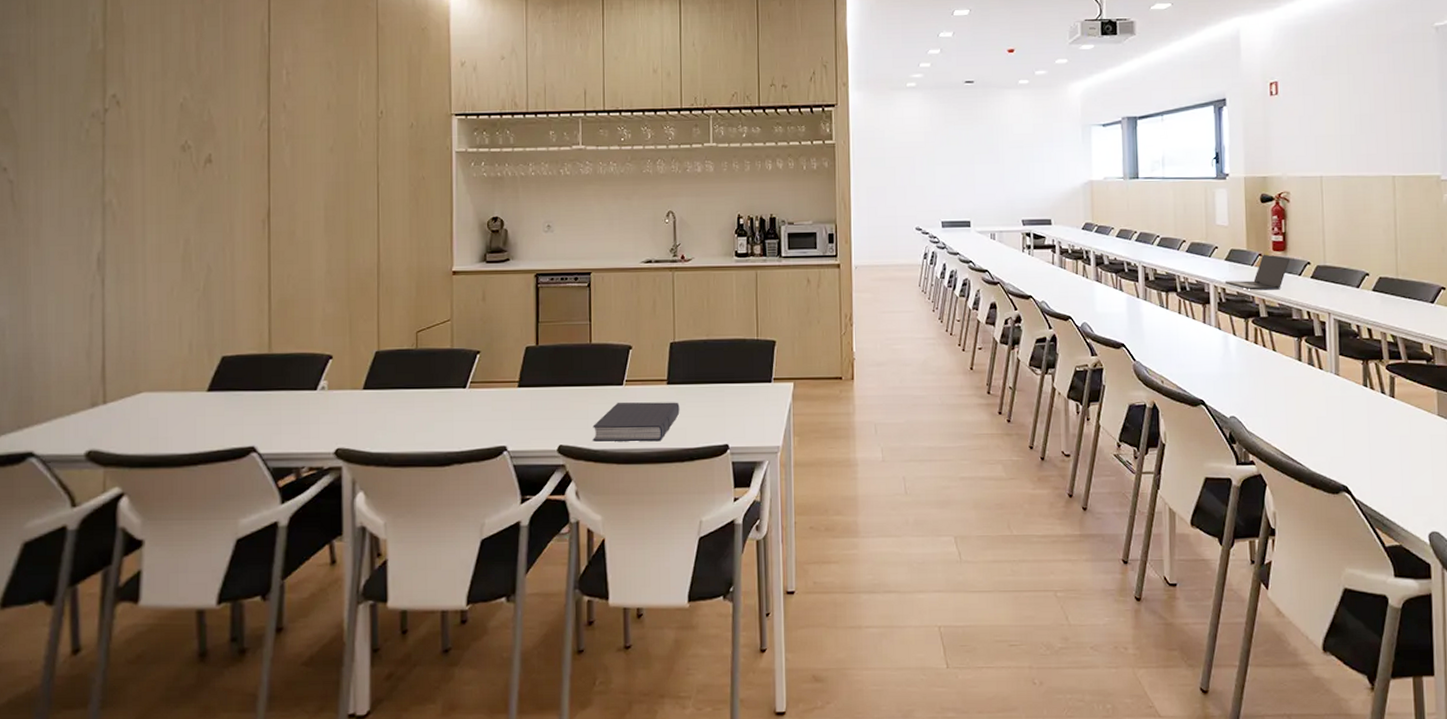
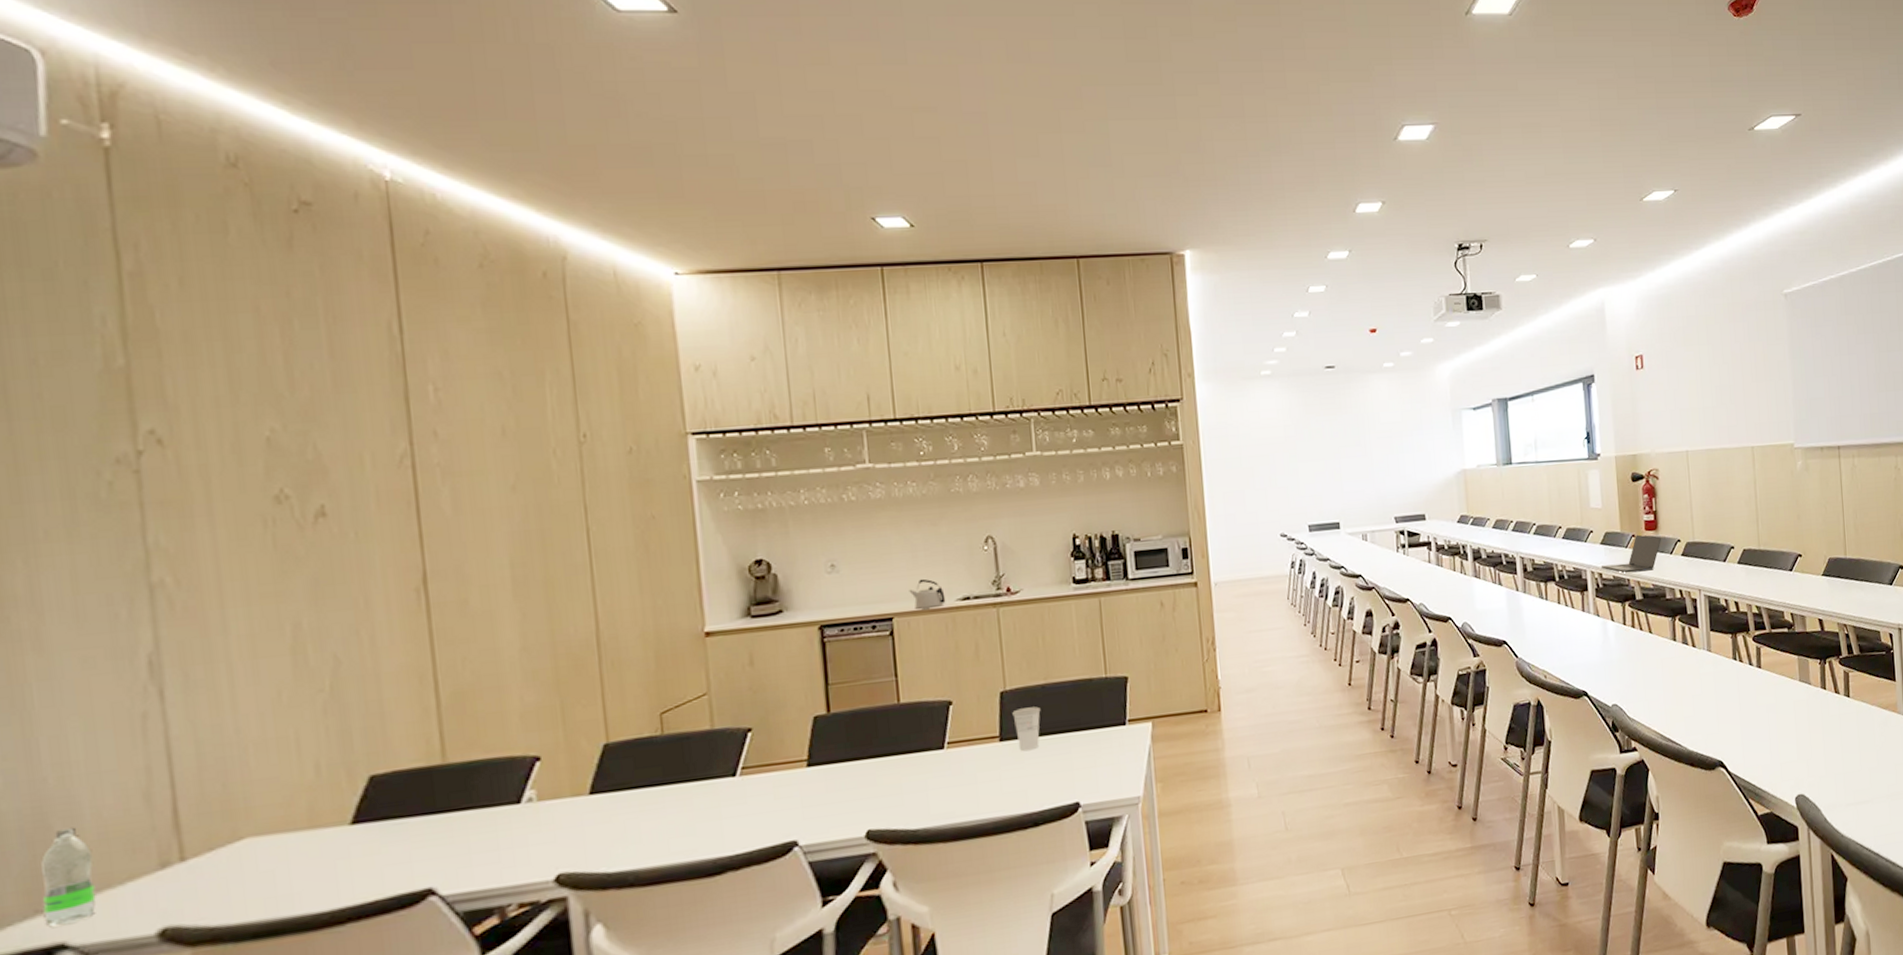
bottle: none [23,370,54,441] -> present [40,827,97,929]
book: present [592,402,680,442] -> none [909,760,1018,820]
kettle: none [605,242,633,269] -> present [909,578,946,611]
cup: none [679,358,702,395] -> present [1012,706,1041,752]

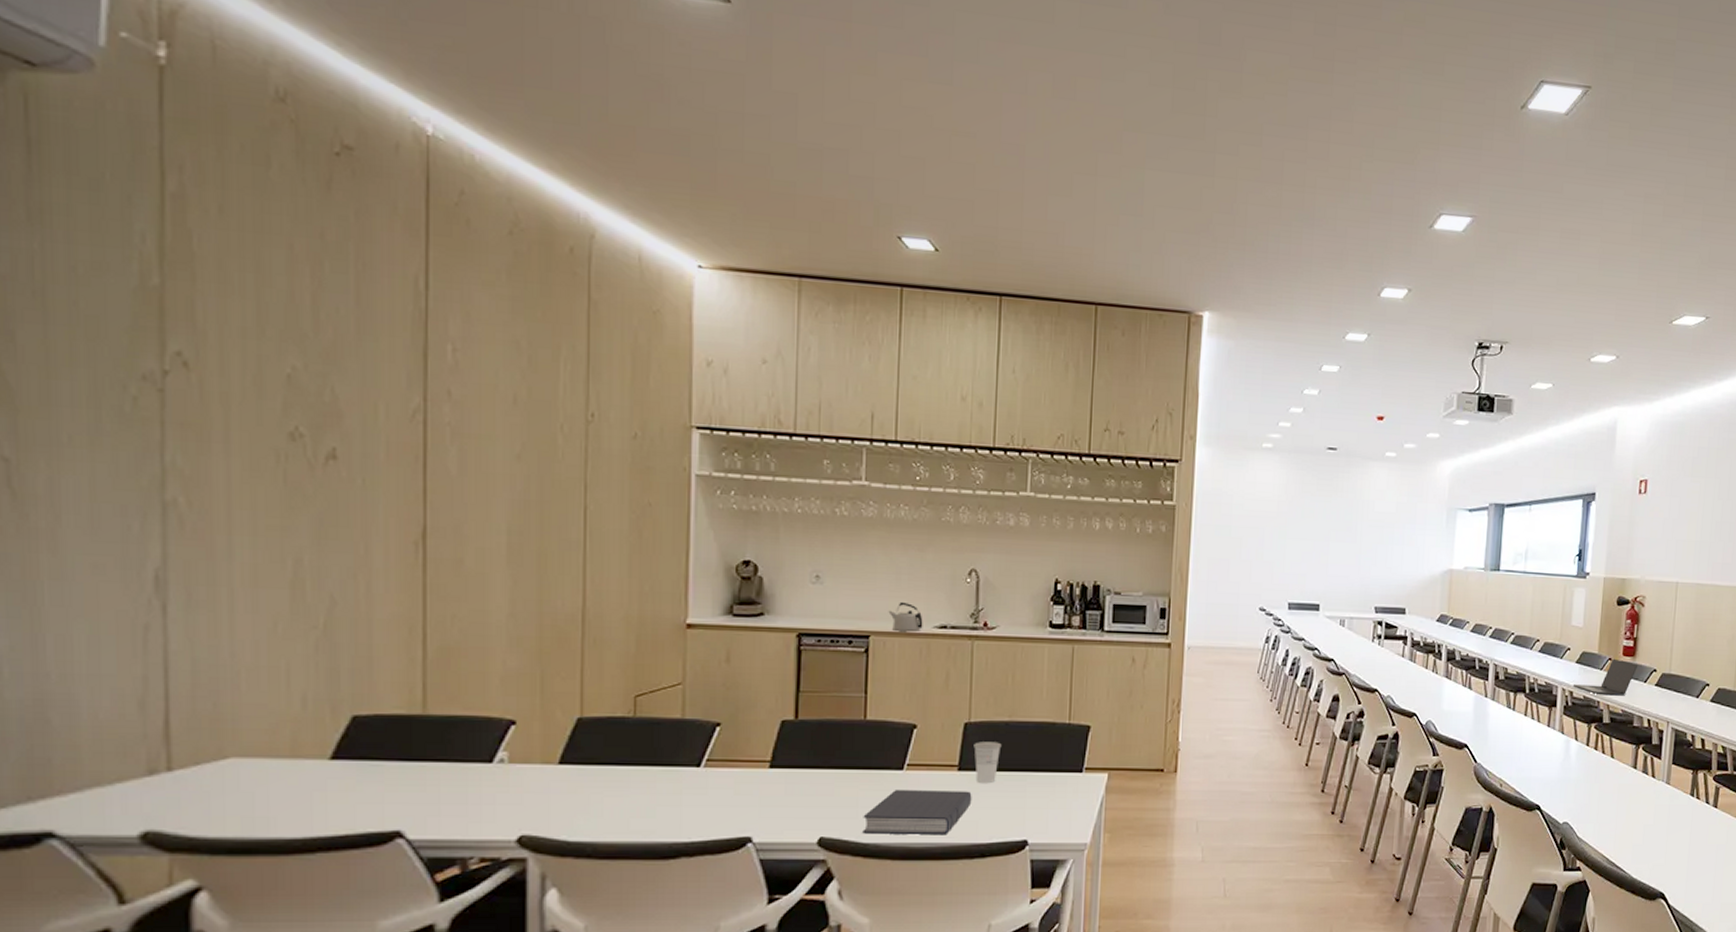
bottle: present [40,827,97,929] -> none [35,723,87,817]
book: none [909,760,1018,820] -> present [862,790,972,836]

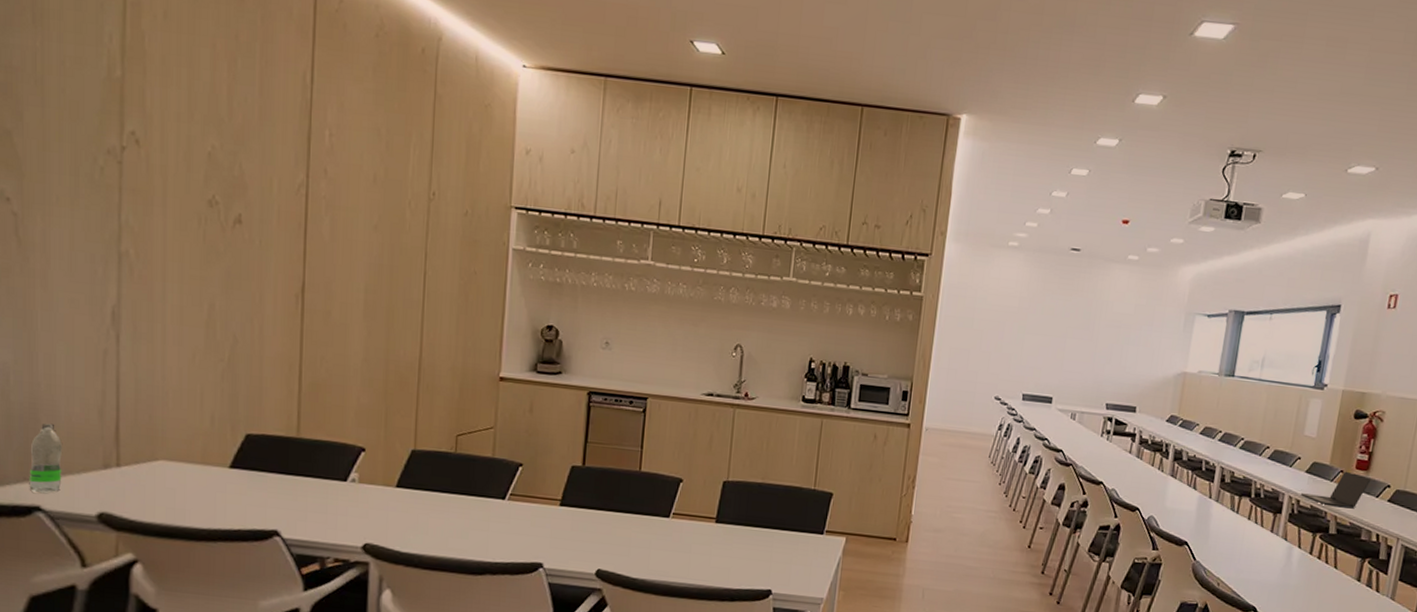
bottle: none [35,723,87,817] -> present [29,423,63,495]
book: present [862,790,972,836] -> none [633,534,726,578]
kettle: present [888,601,923,634] -> none [664,369,693,398]
cup: present [973,742,1002,784] -> none [730,499,754,537]

